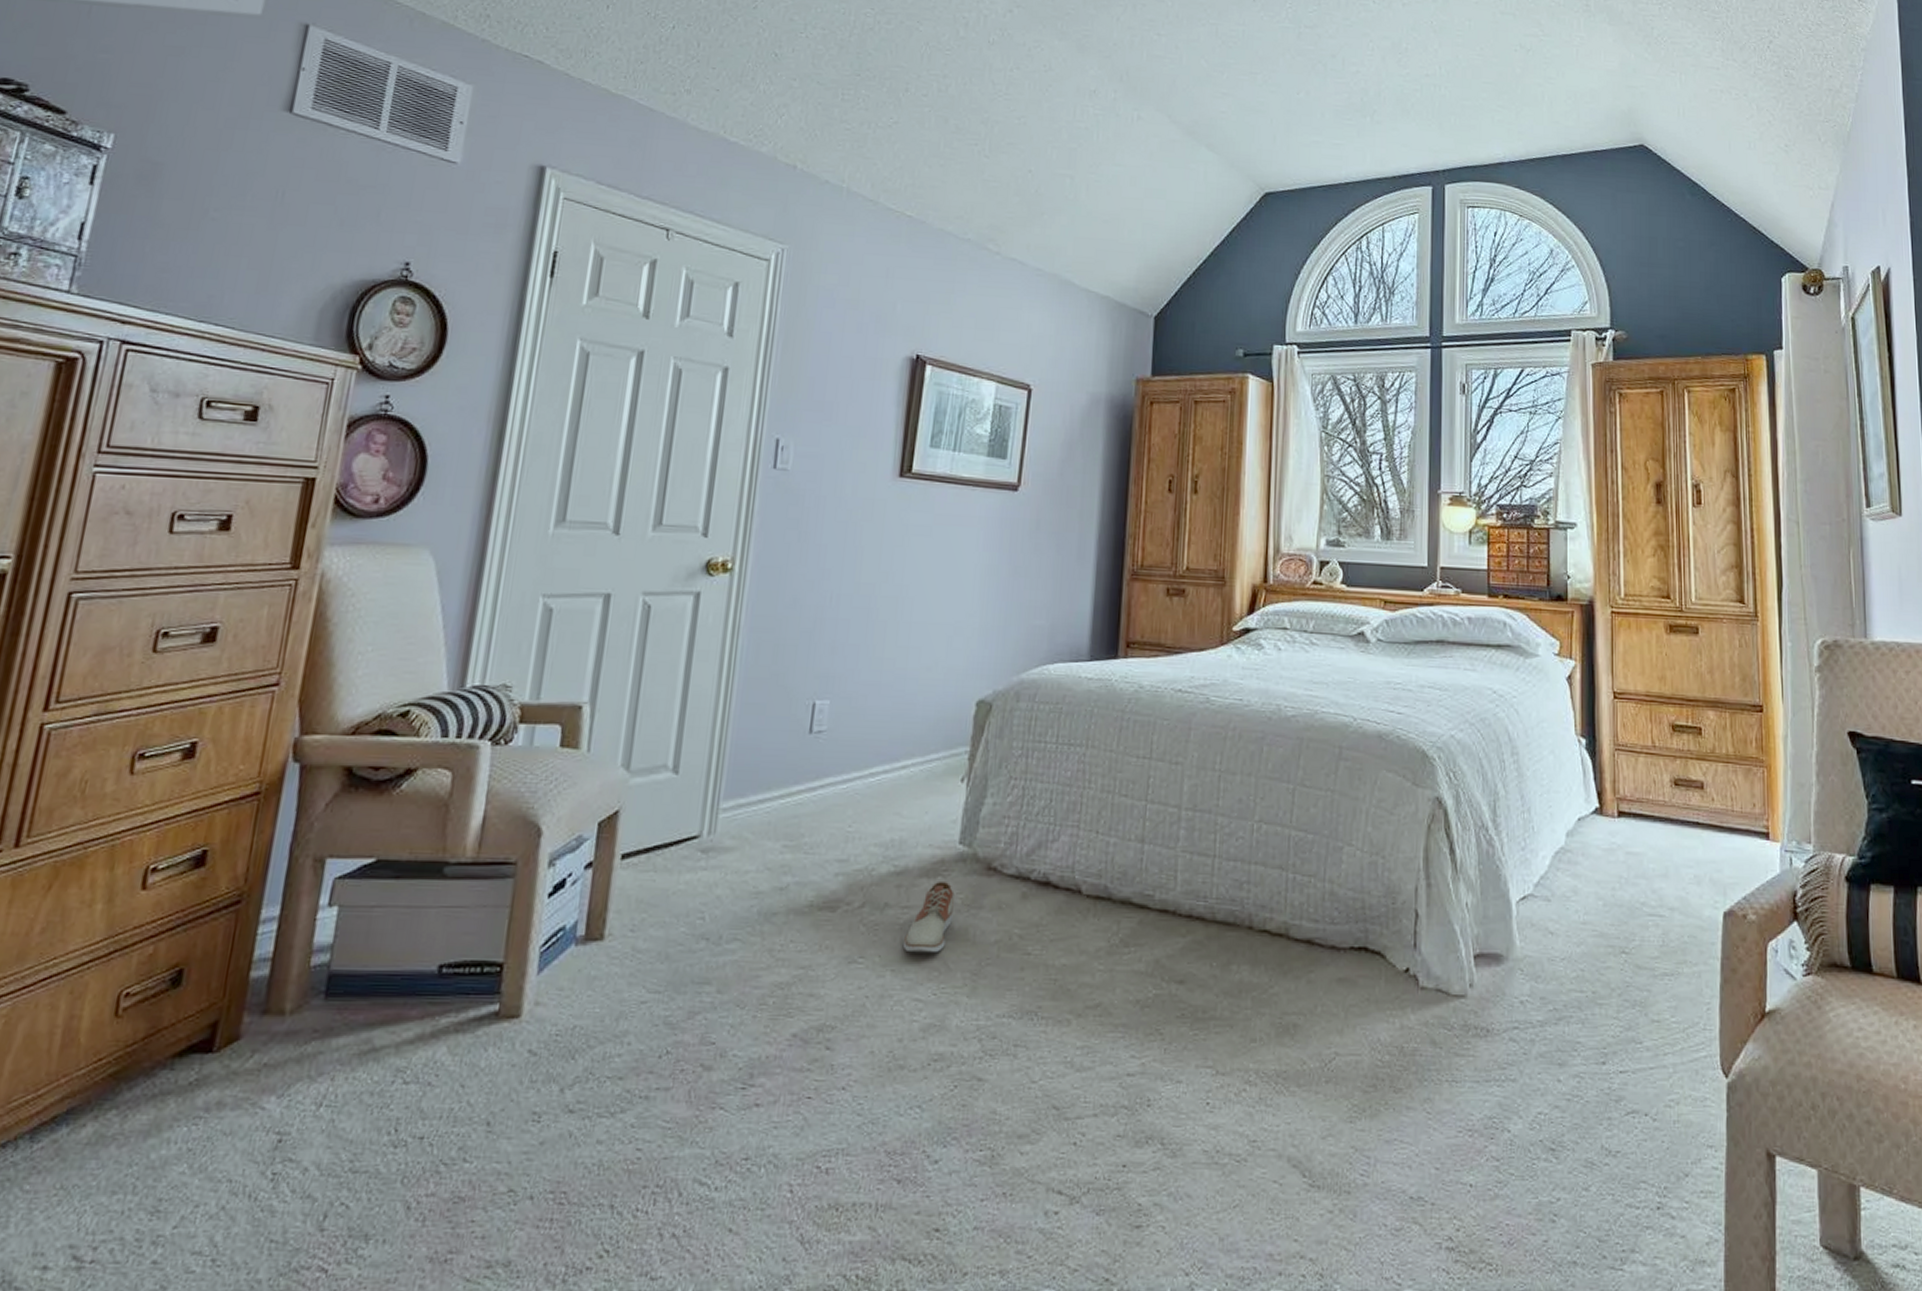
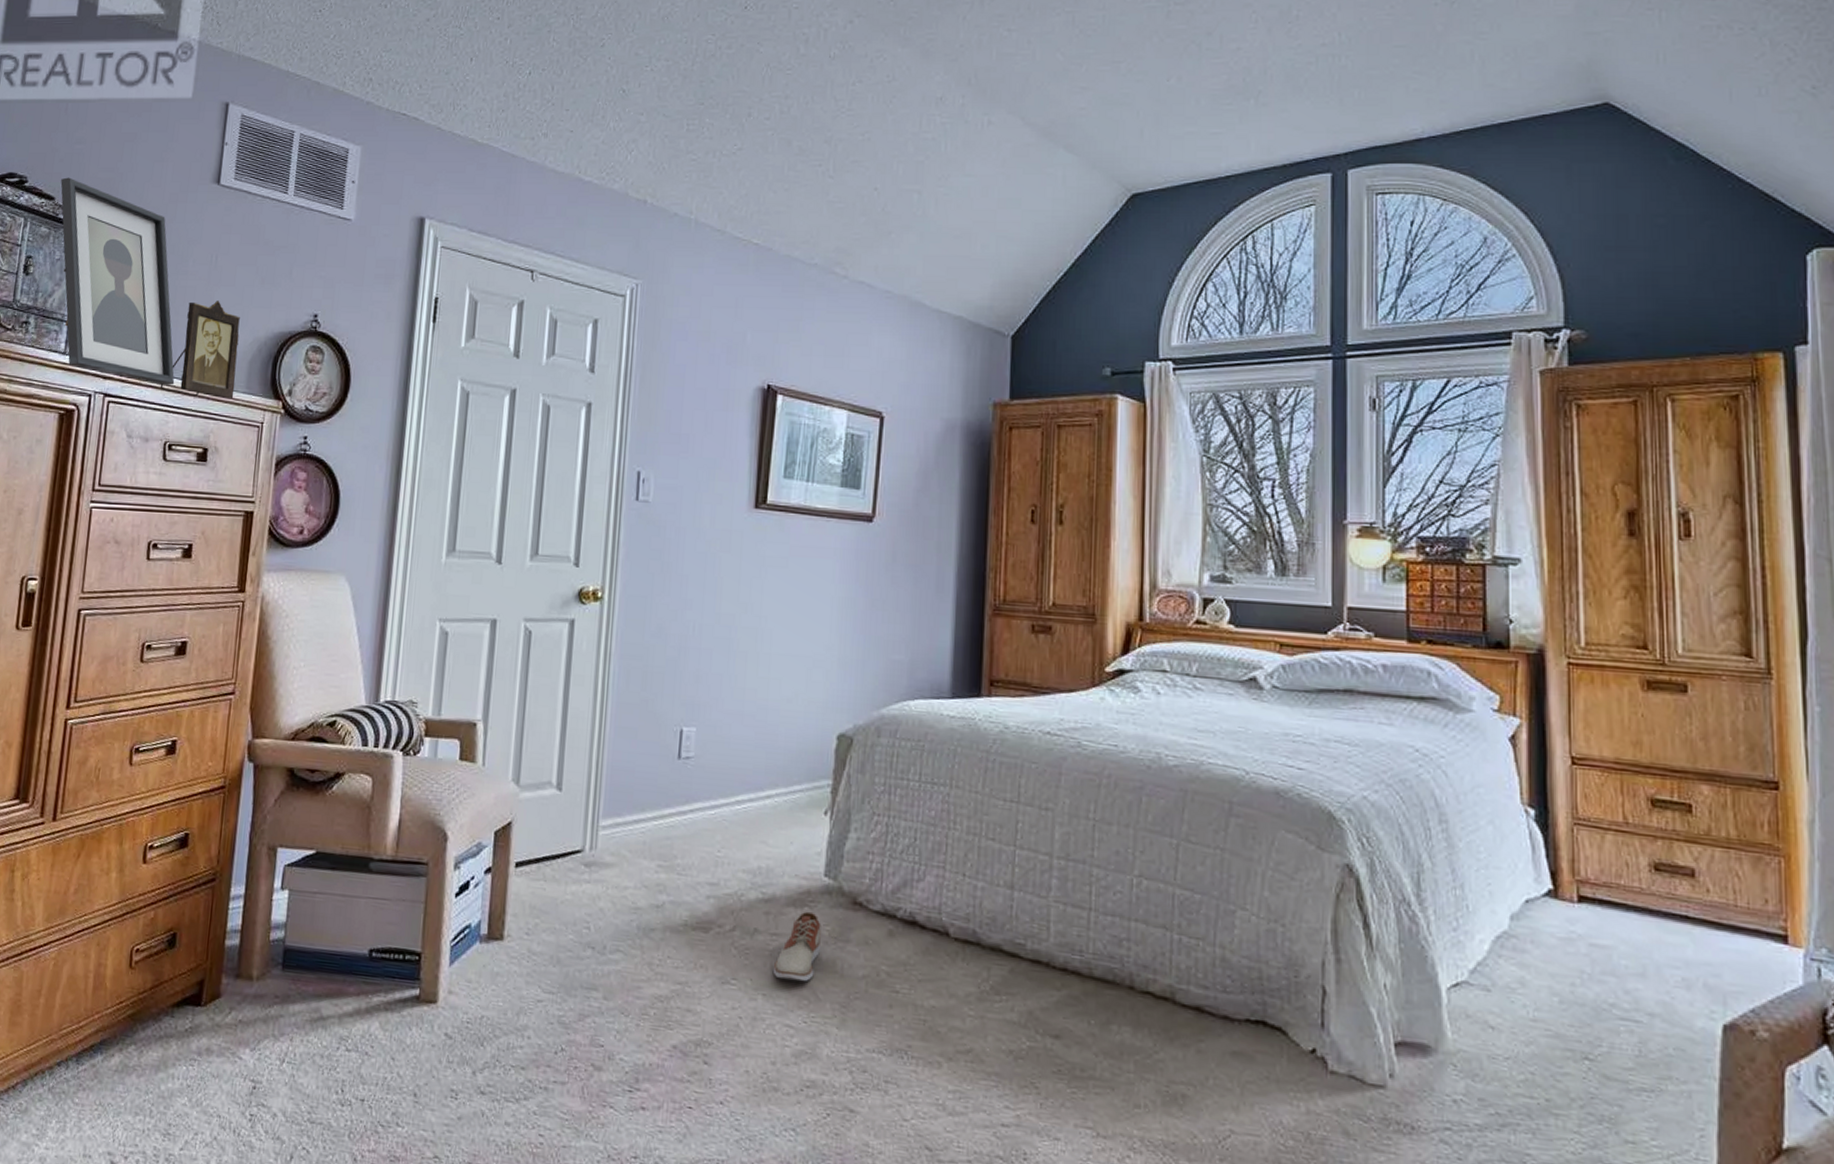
picture frame: none [70,89,220,334] -> present [60,177,175,385]
photo frame: none [199,240,310,352] -> present [160,301,240,400]

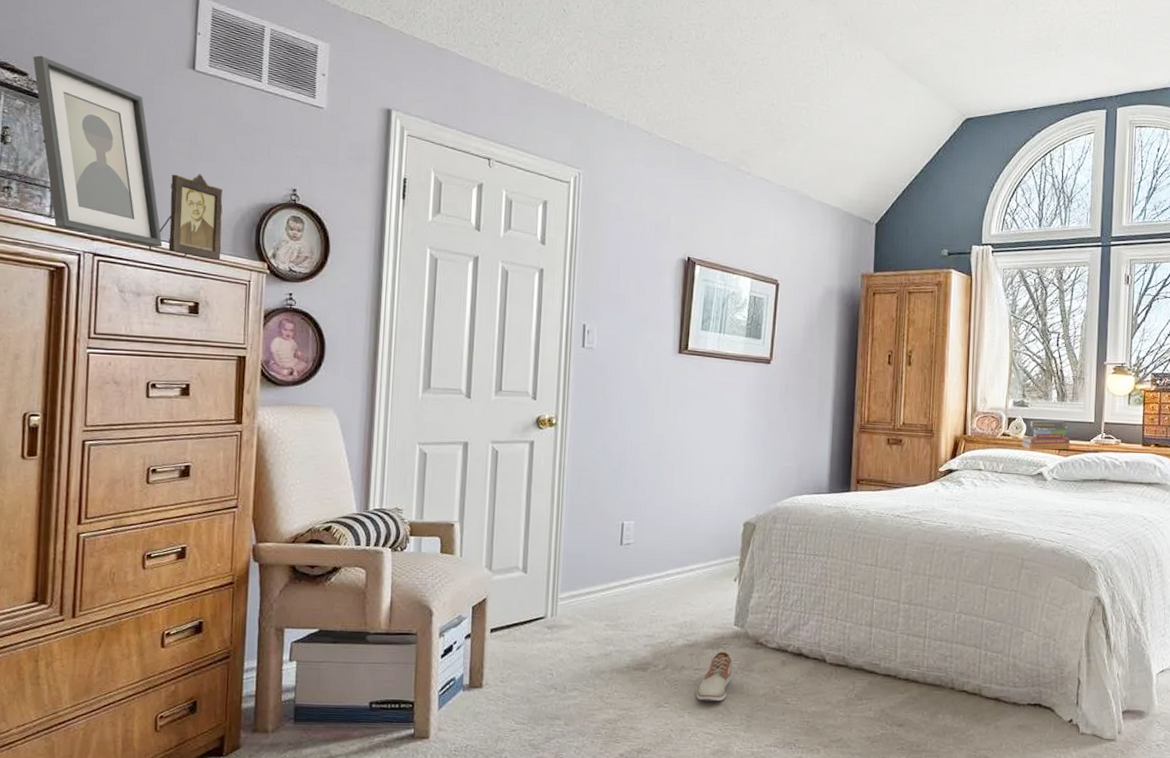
books: none [1224,601,1297,646] -> present [1022,419,1071,451]

